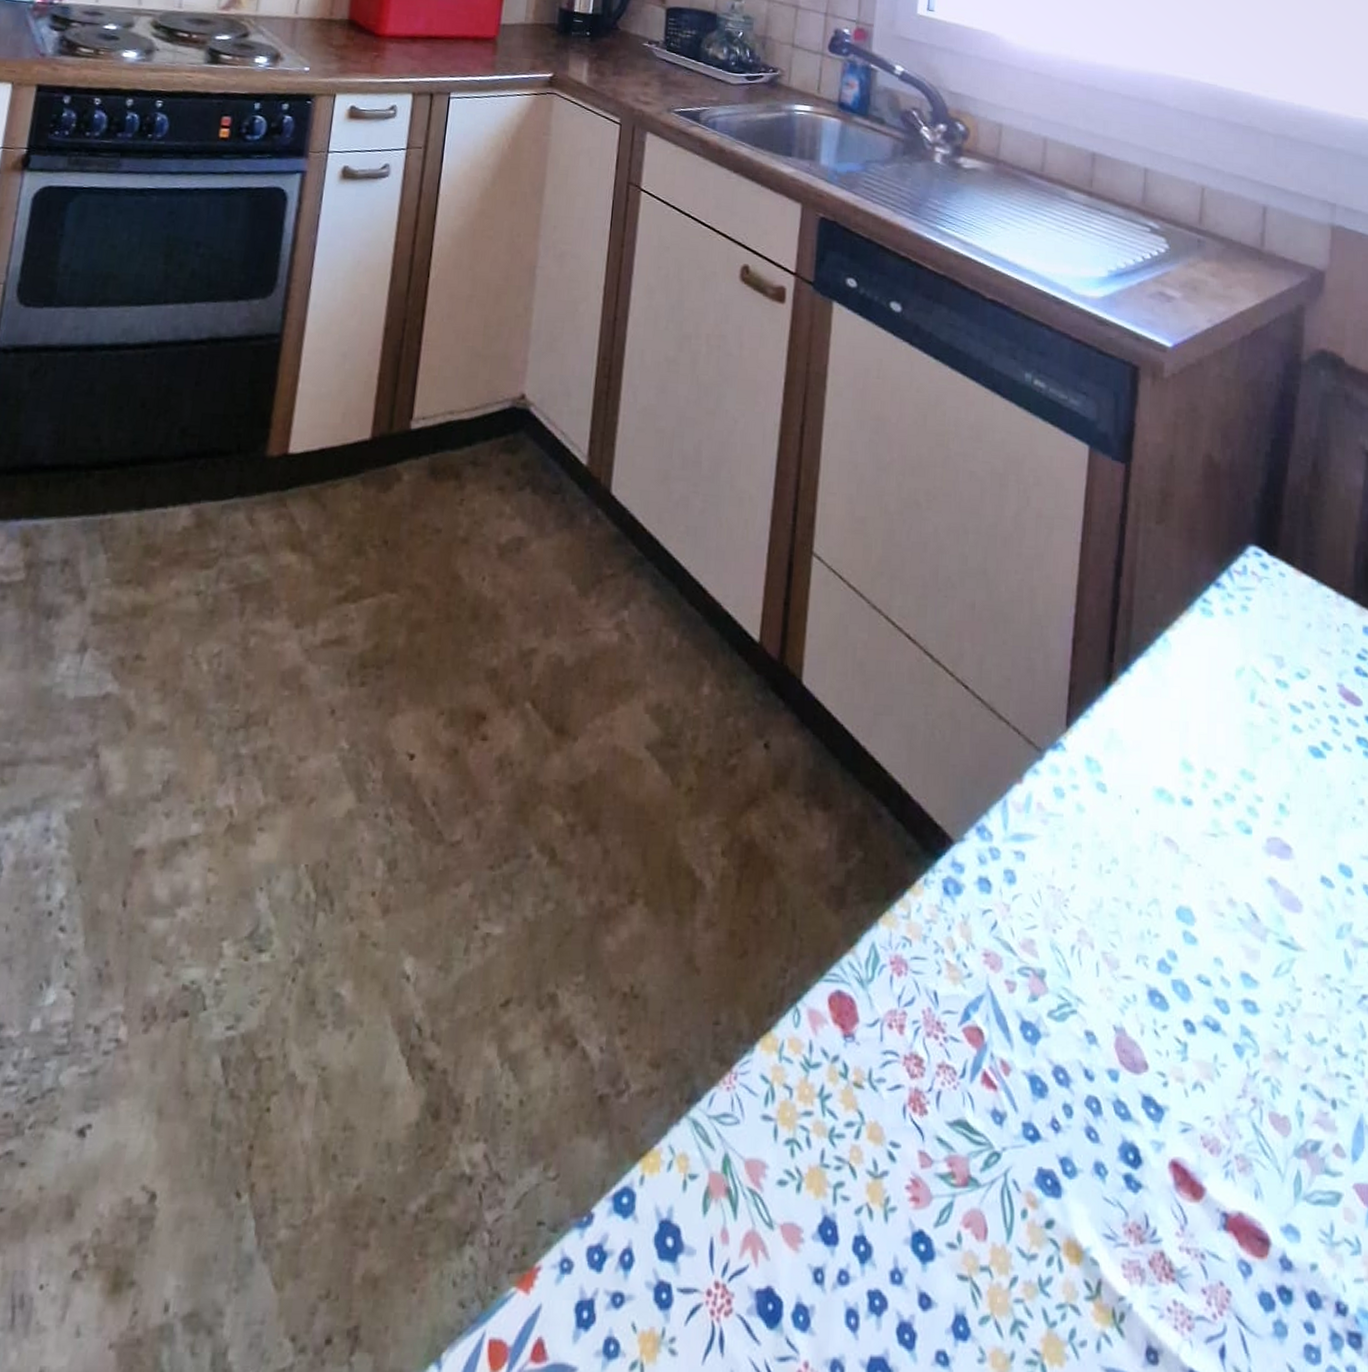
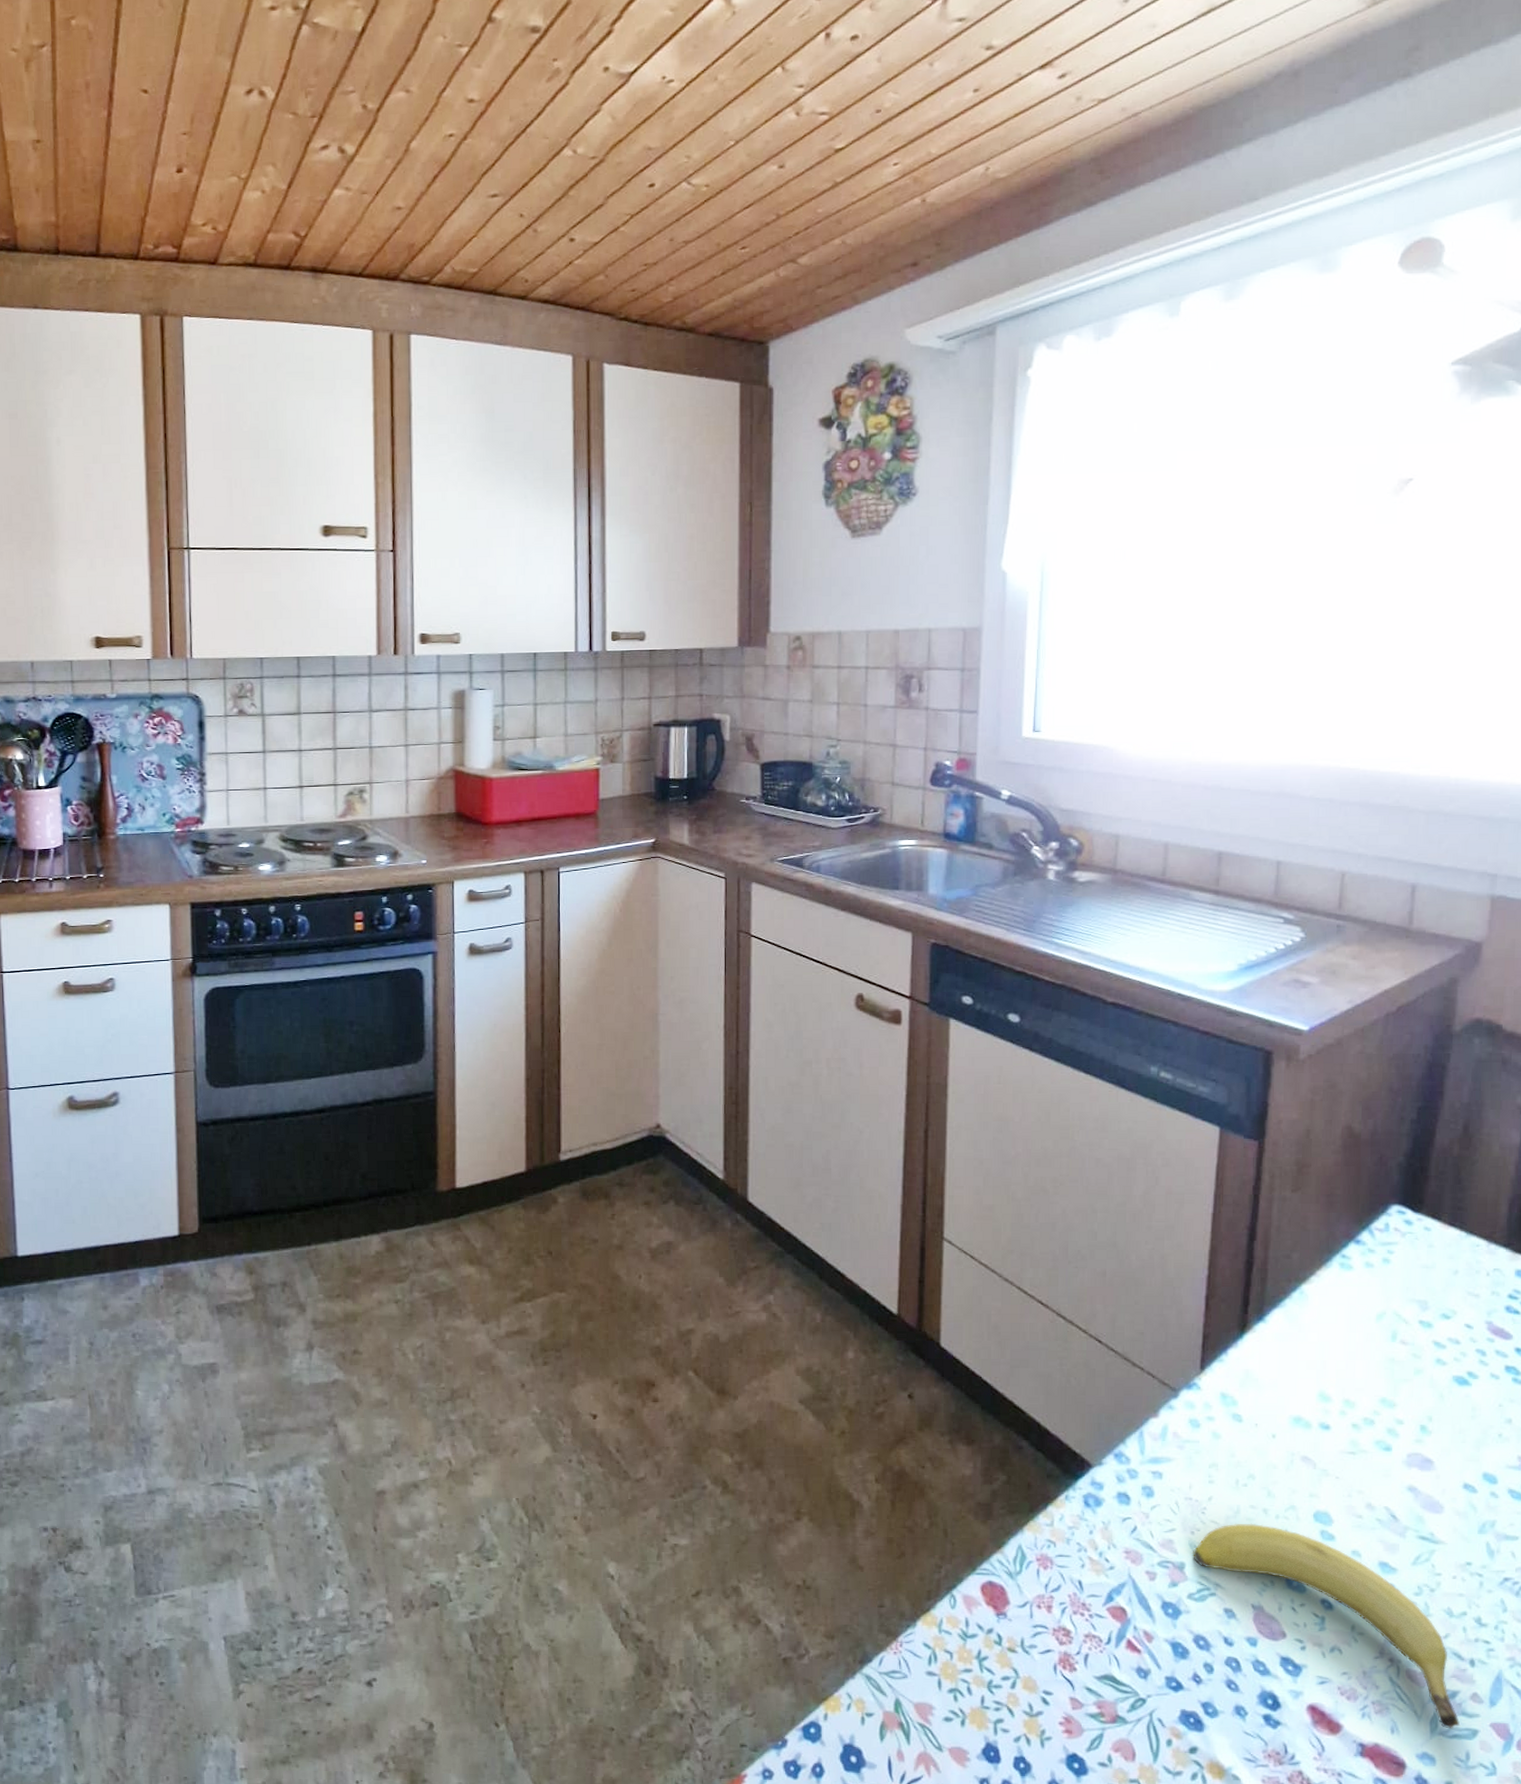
fruit: none [1053,920,1323,1192] -> present [1192,1523,1460,1729]

